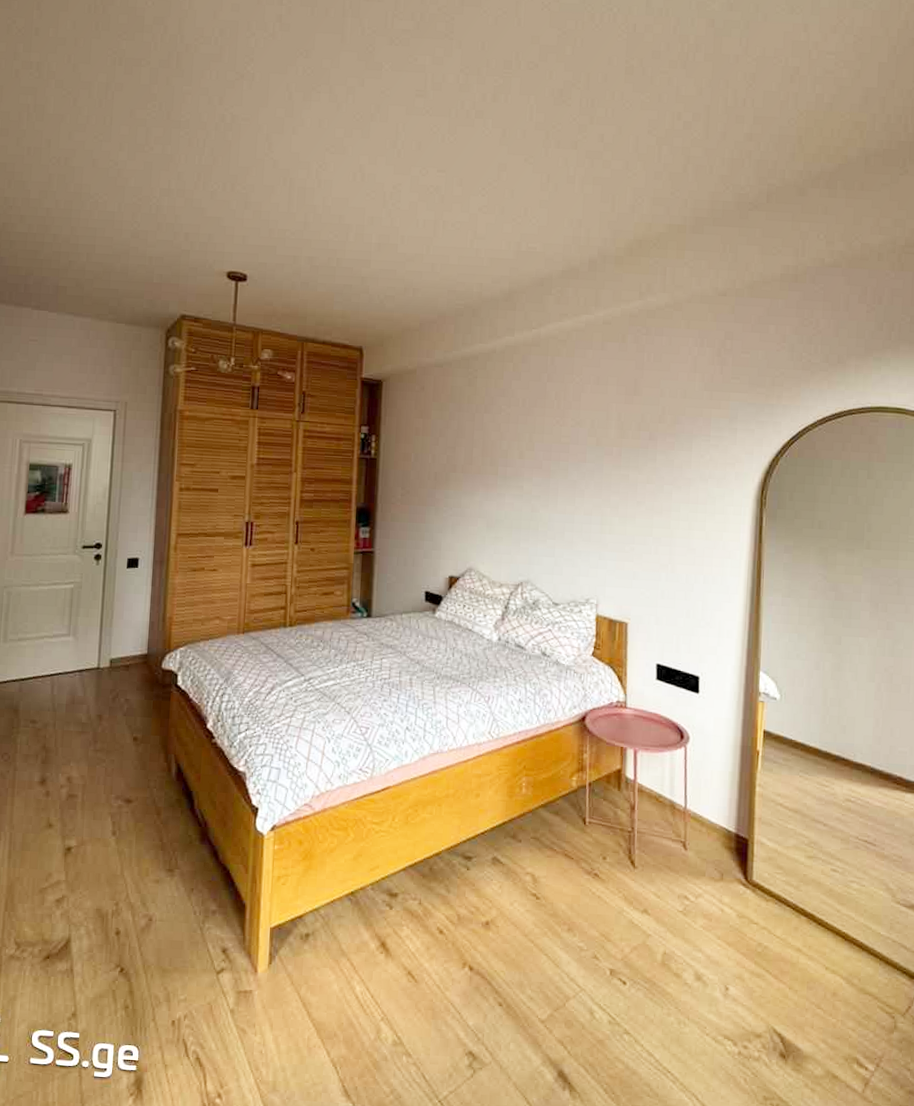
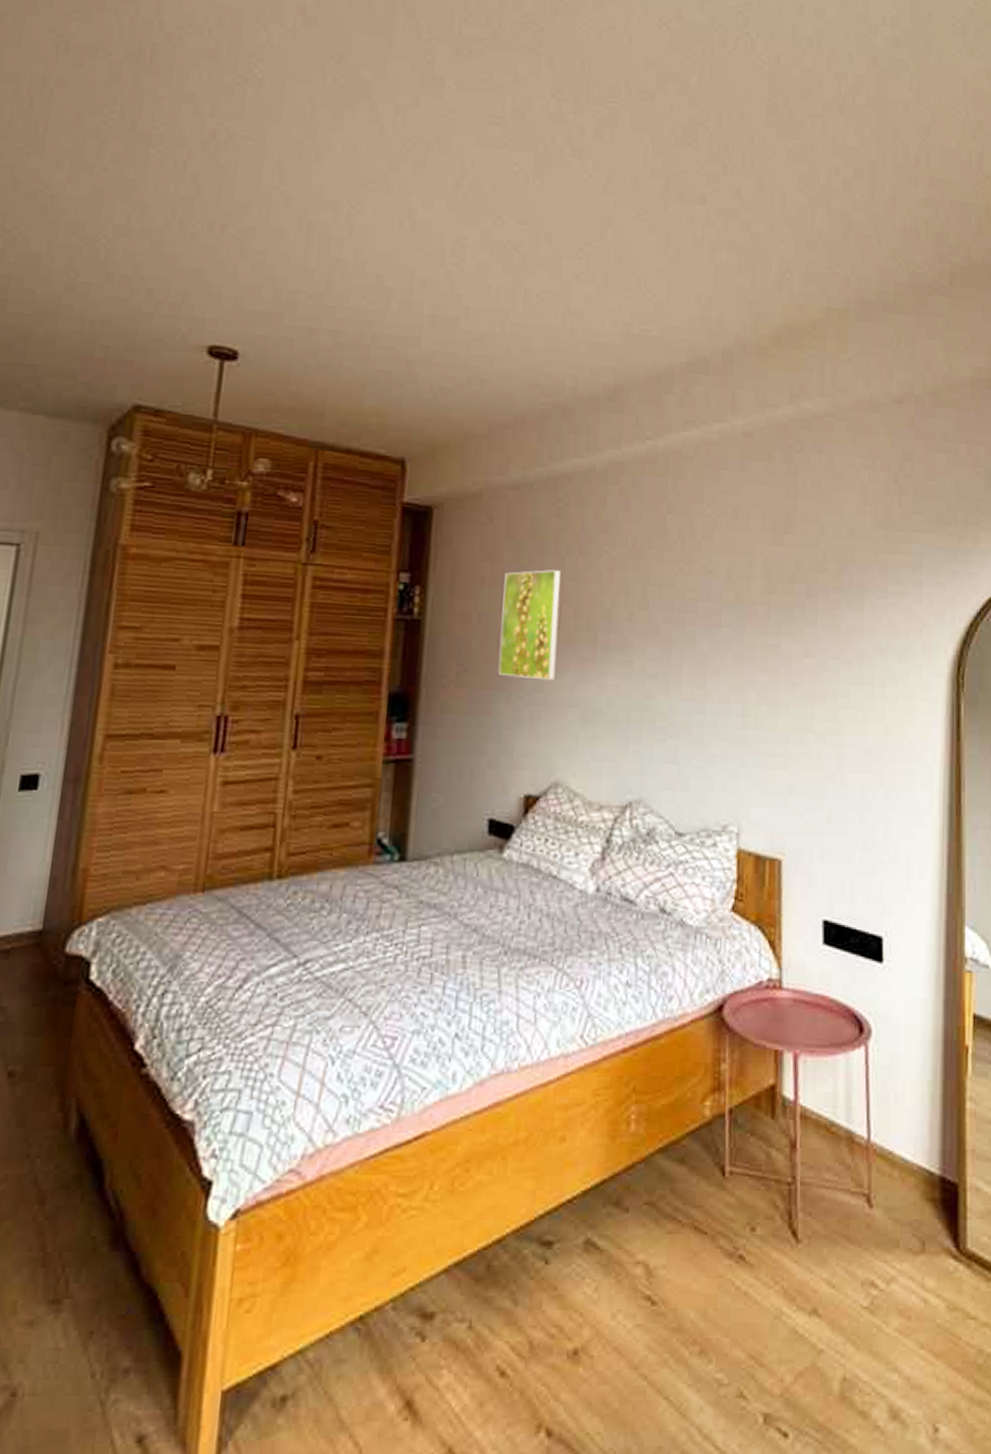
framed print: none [429,423,472,500] -> present [498,570,562,681]

